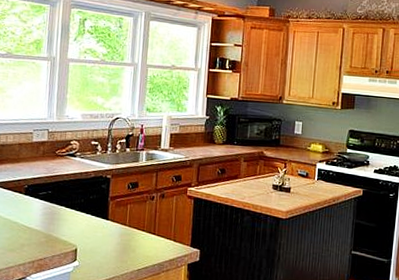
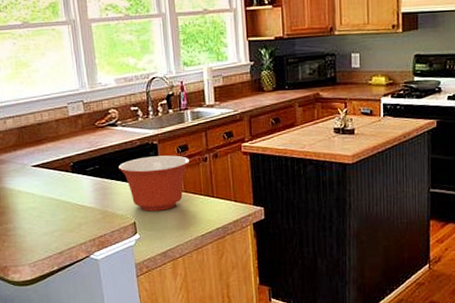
mixing bowl: none [70,188,138,242] -> present [119,155,189,211]

